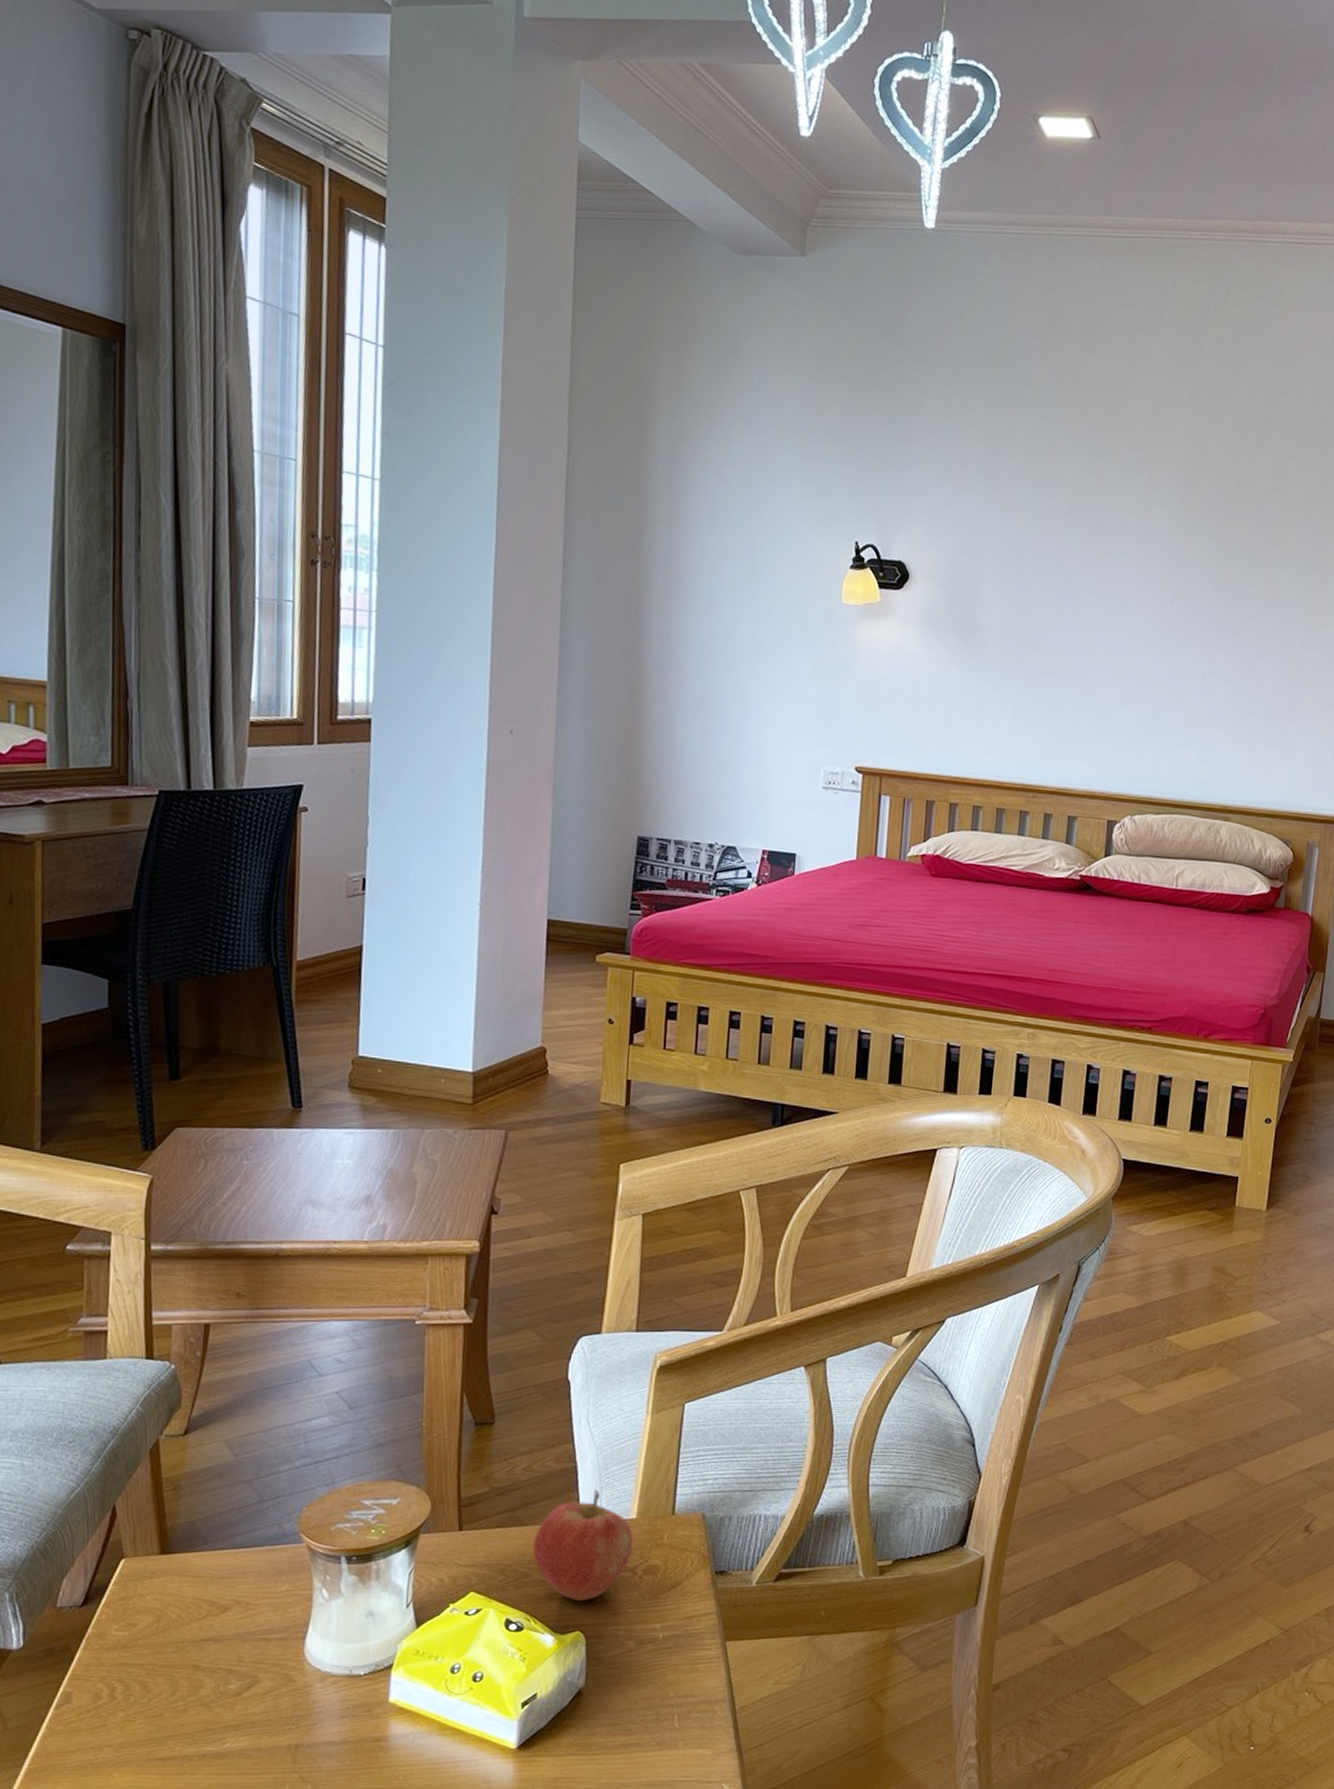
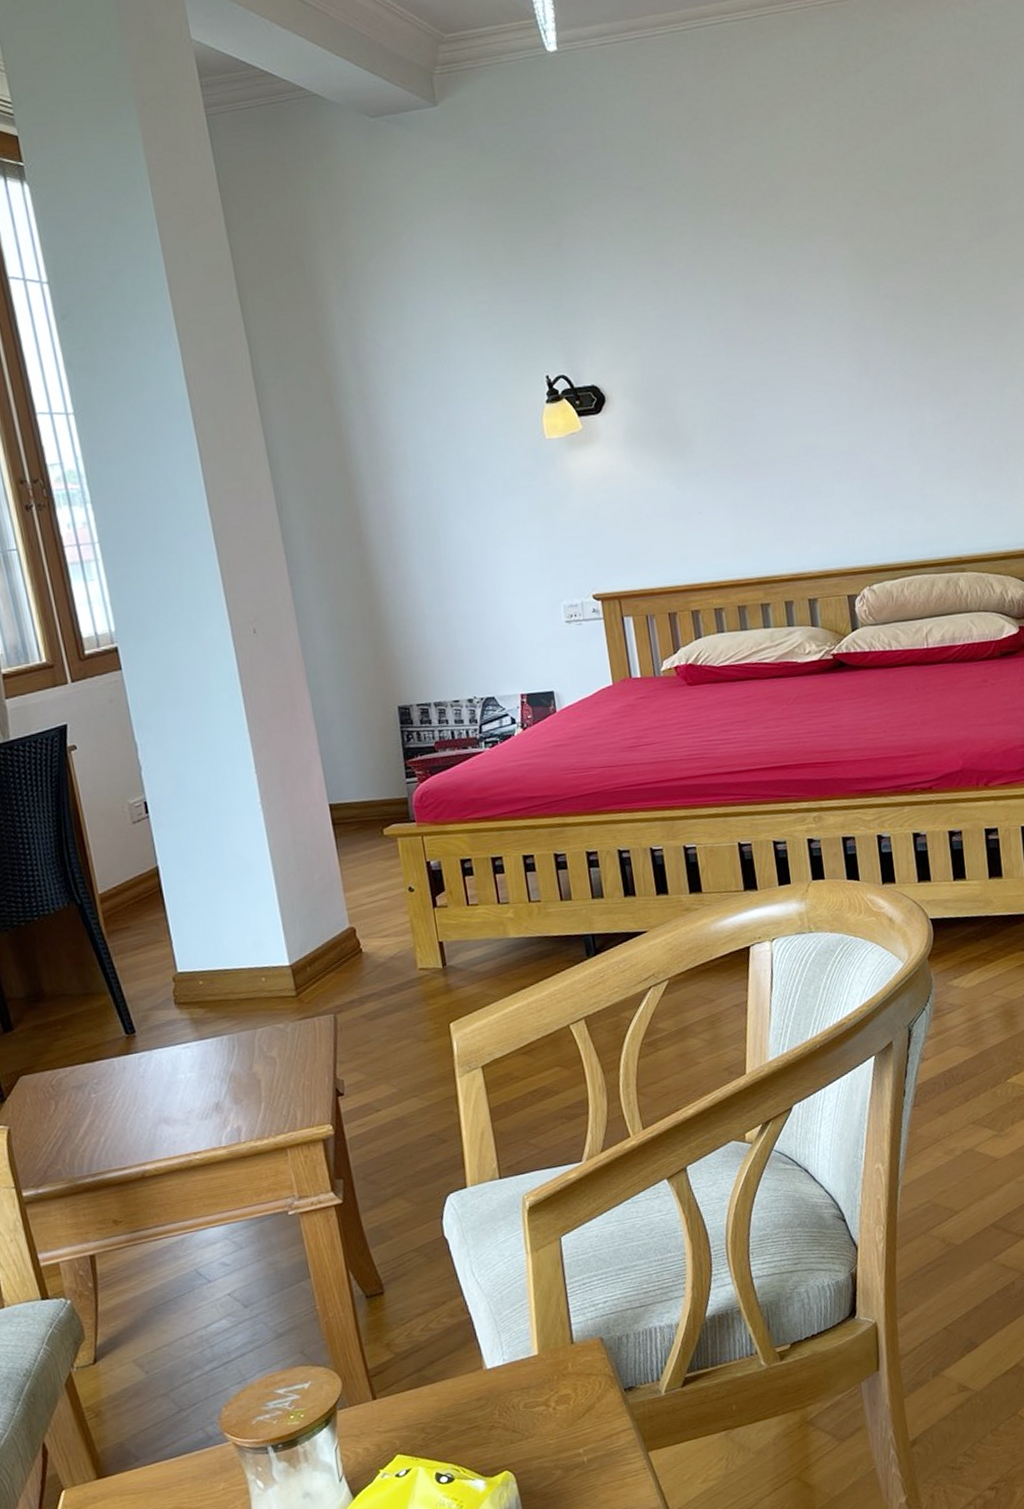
apple: present [533,1489,634,1602] -> none [445,1335,541,1443]

